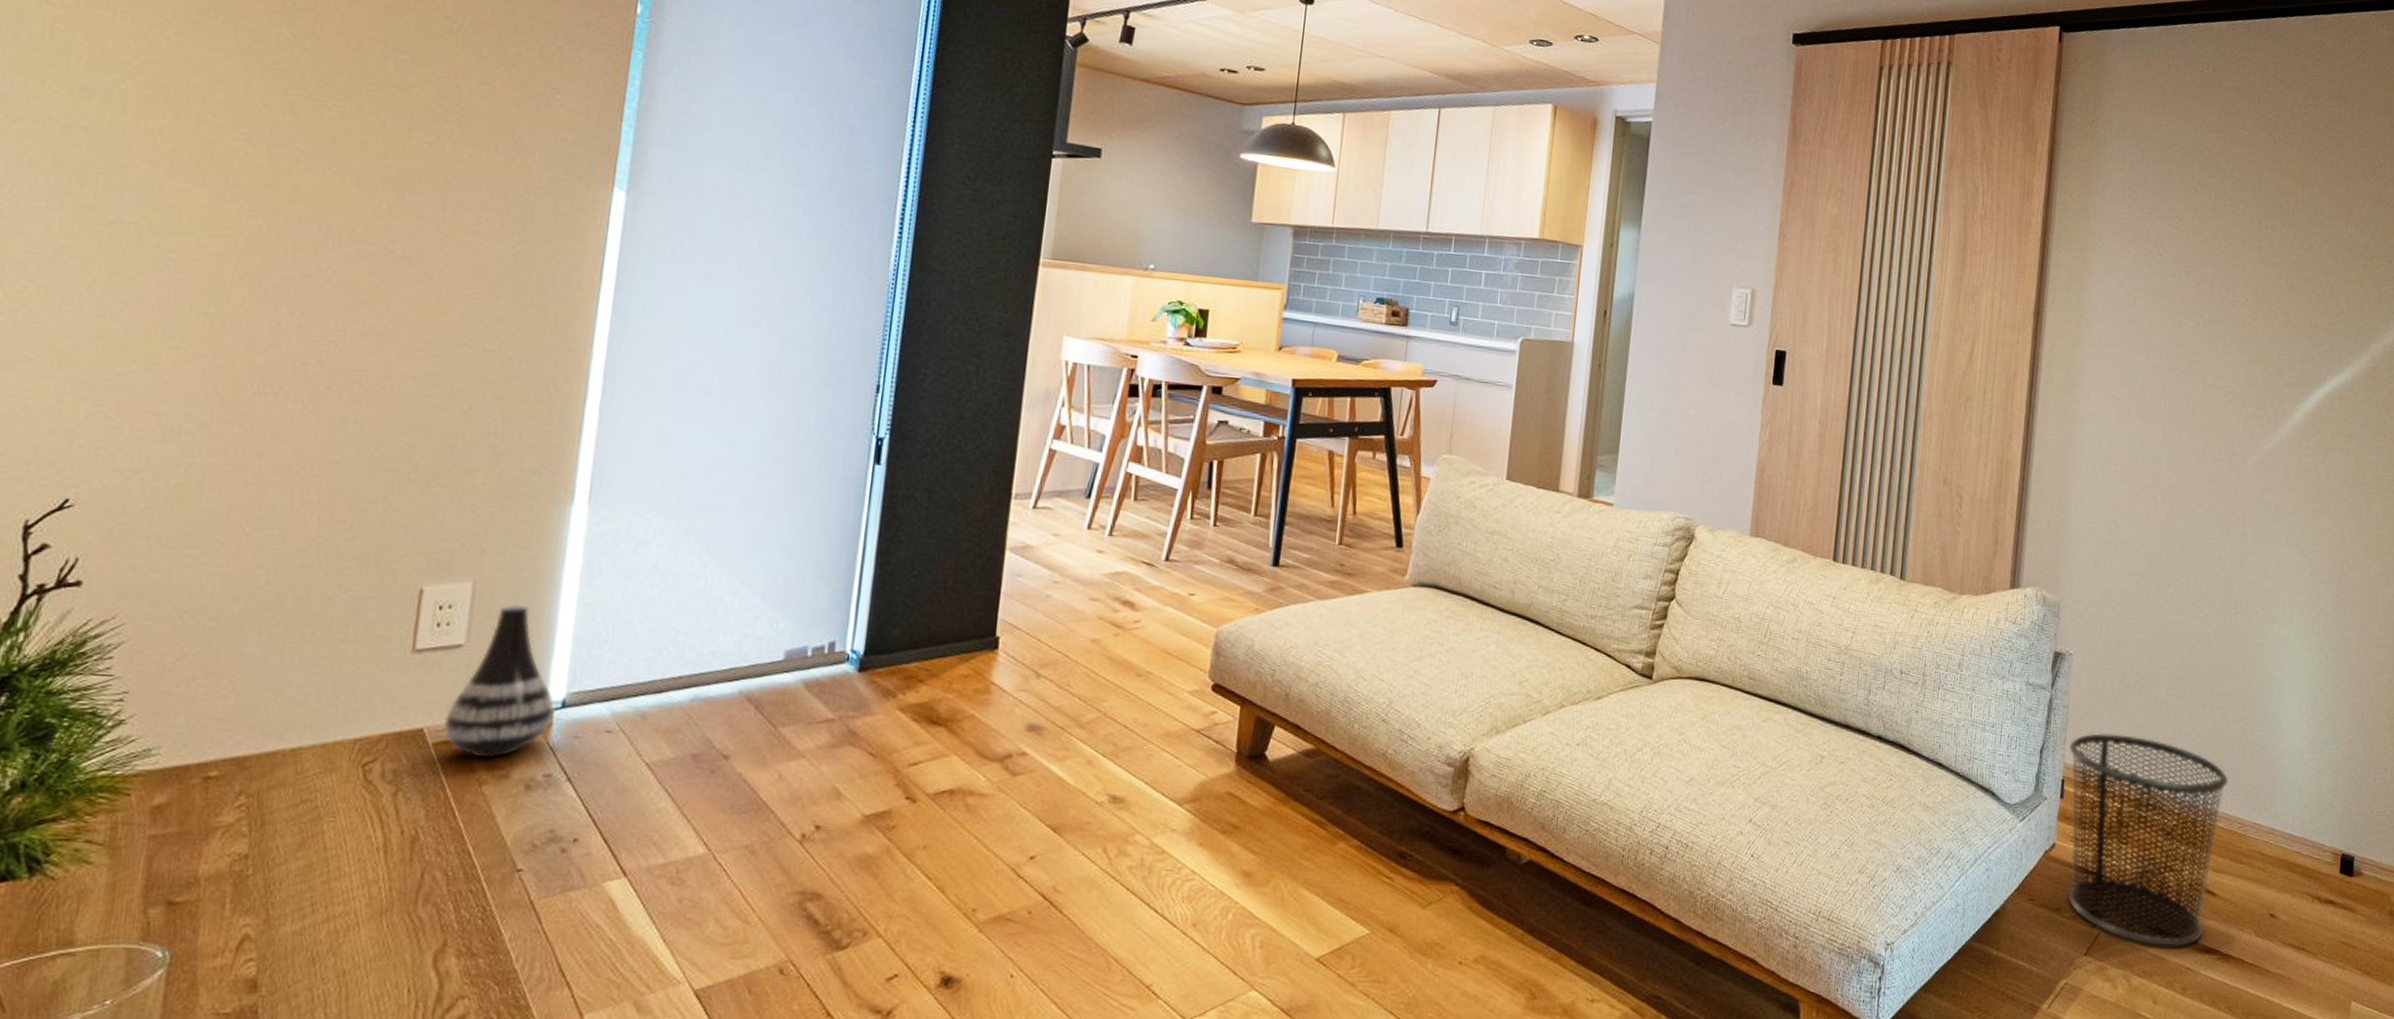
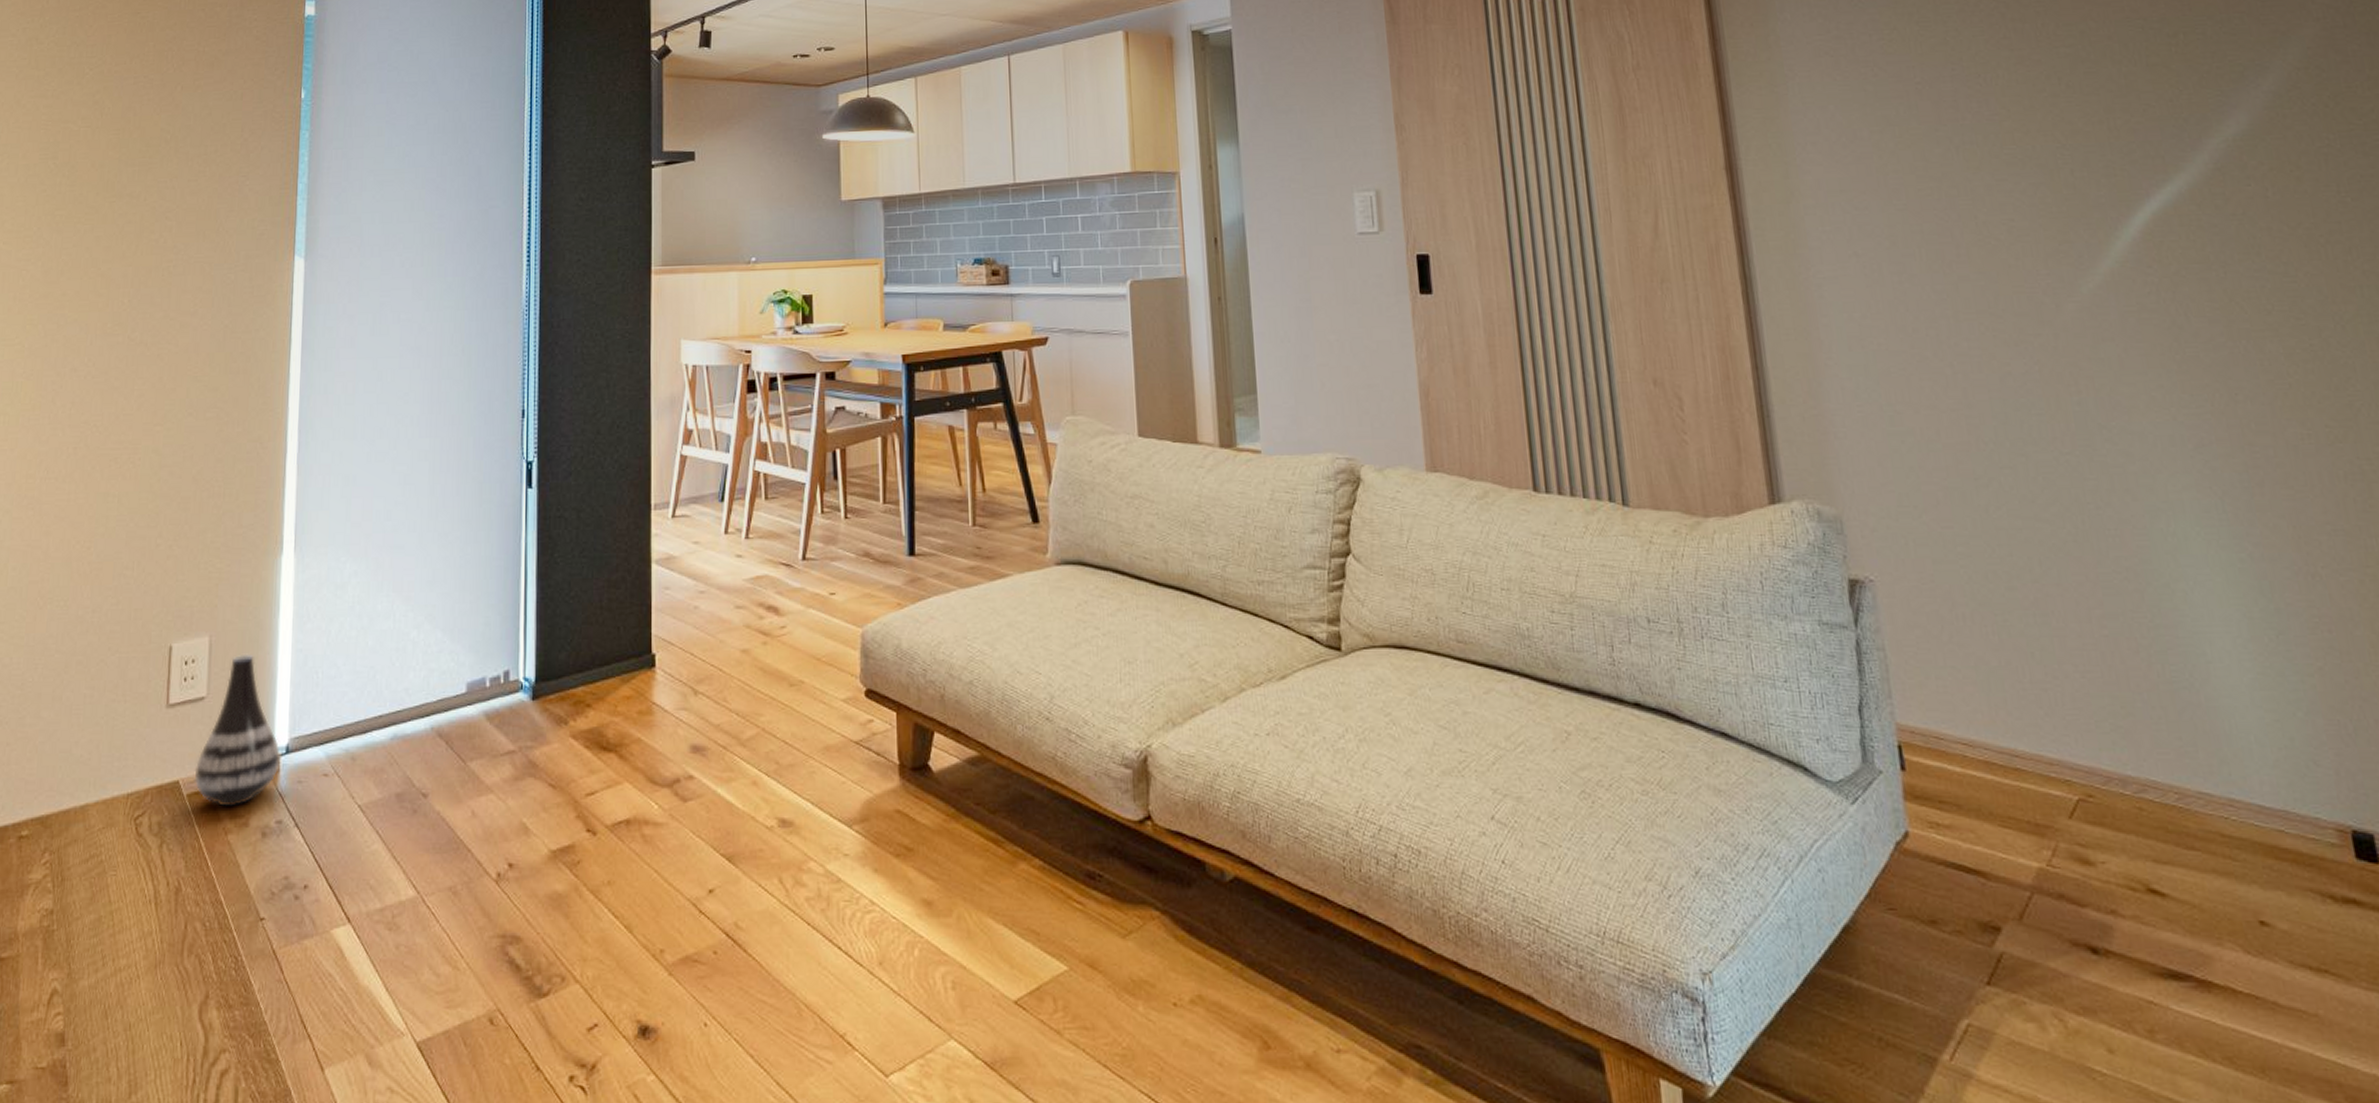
waste bin: present [2068,733,2229,947] -> none [1898,681,2160,971]

